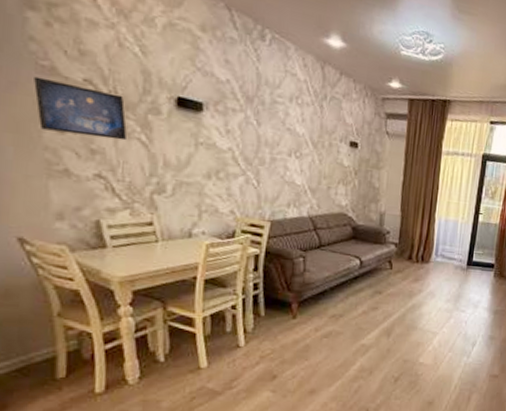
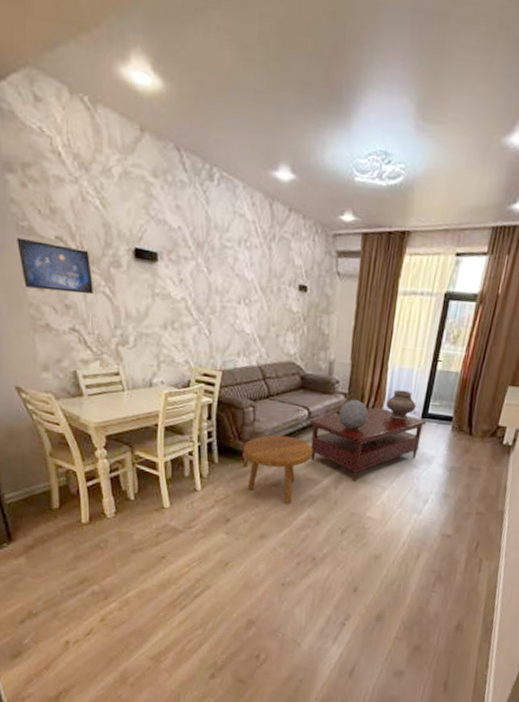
footstool: none [292,285,366,356] -> present [243,435,313,505]
coffee table: none [361,256,471,329] -> present [309,407,426,482]
decorative sphere: none [390,248,419,278] -> present [338,399,369,430]
ceramic pot: none [434,239,462,268] -> present [386,389,416,420]

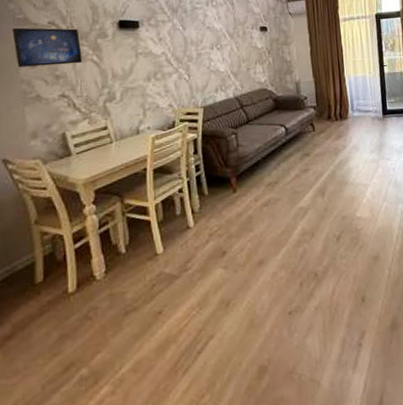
footstool: present [243,435,313,505] -> none [231,154,296,223]
coffee table: present [309,407,426,482] -> none [288,112,388,185]
decorative sphere: present [338,399,369,430] -> none [312,109,339,138]
ceramic pot: present [386,389,416,420] -> none [350,94,376,121]

